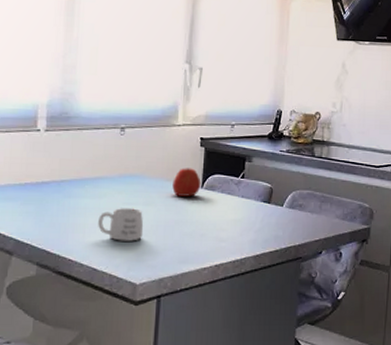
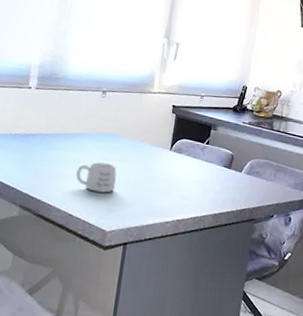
apple: present [172,168,201,197] -> none [144,131,171,157]

